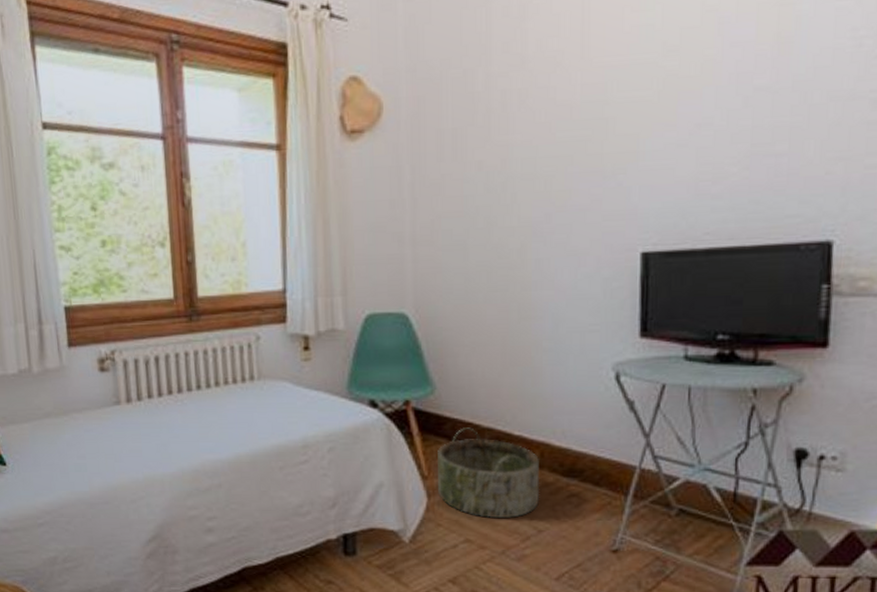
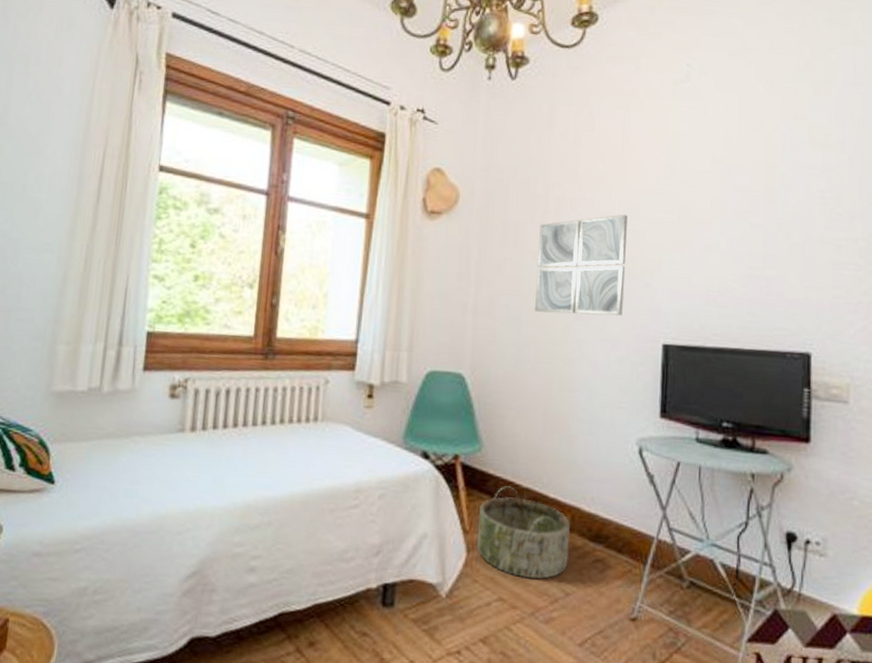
wall art: none [483,99,592,233] -> present [535,214,628,316]

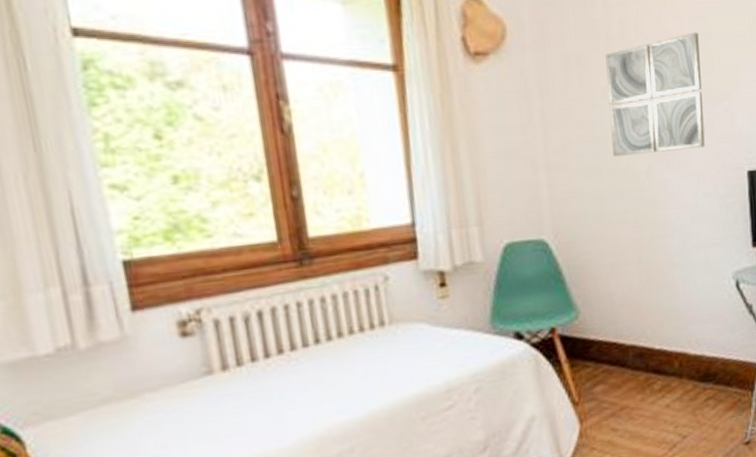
basket: present [477,486,570,579] -> none [586,347,682,434]

